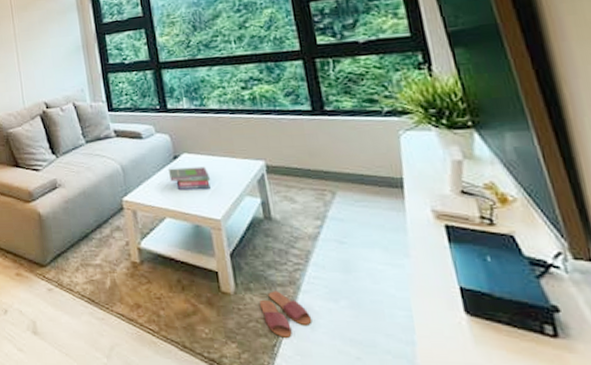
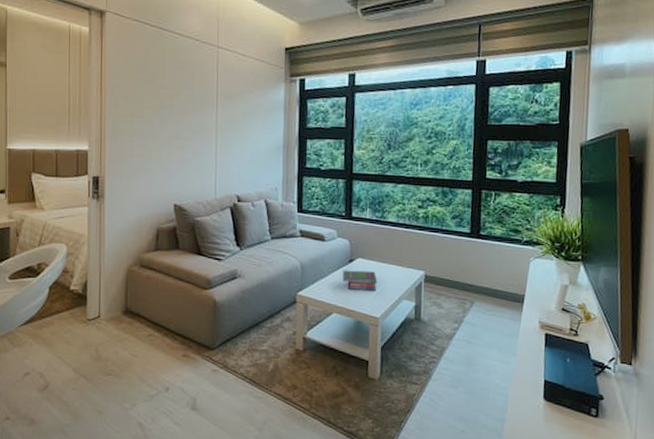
slippers: present [259,291,312,338] -> none [396,378,435,415]

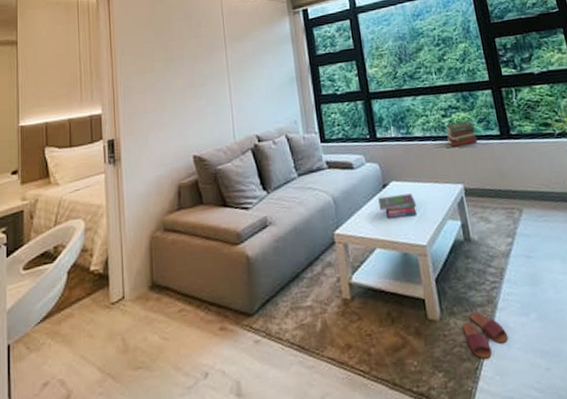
slippers: none [396,378,435,415] -> present [462,312,508,359]
books: none [419,214,448,237] -> present [445,120,478,147]

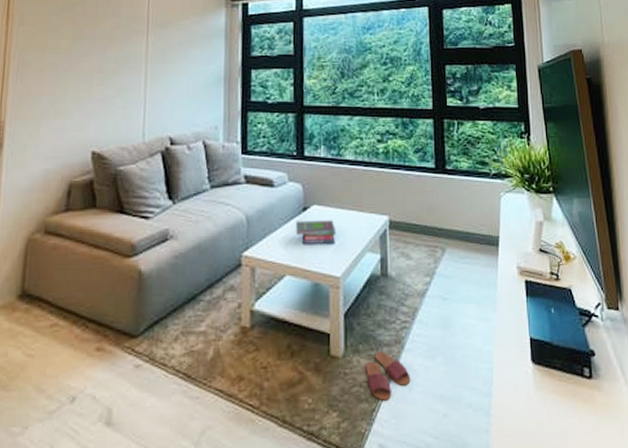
books: present [445,120,478,147] -> none [379,149,411,175]

